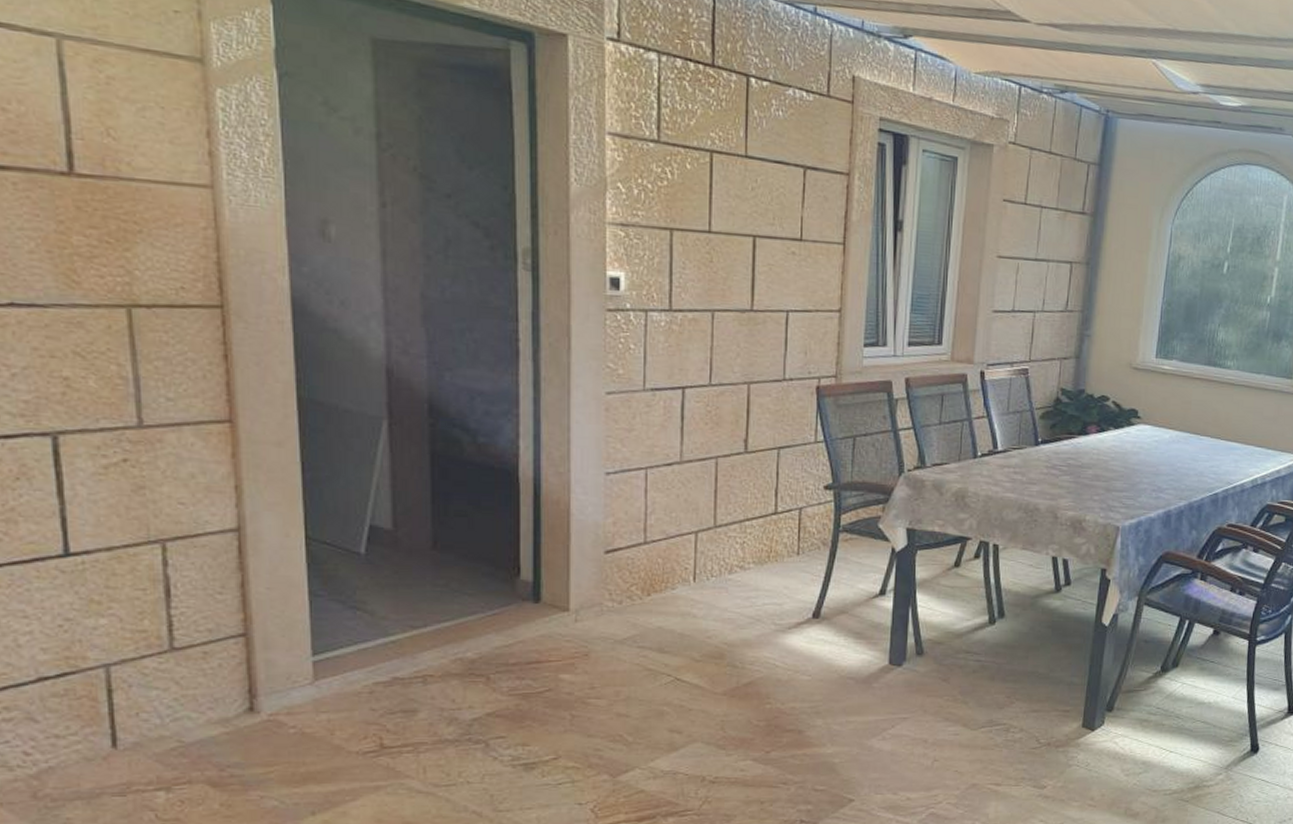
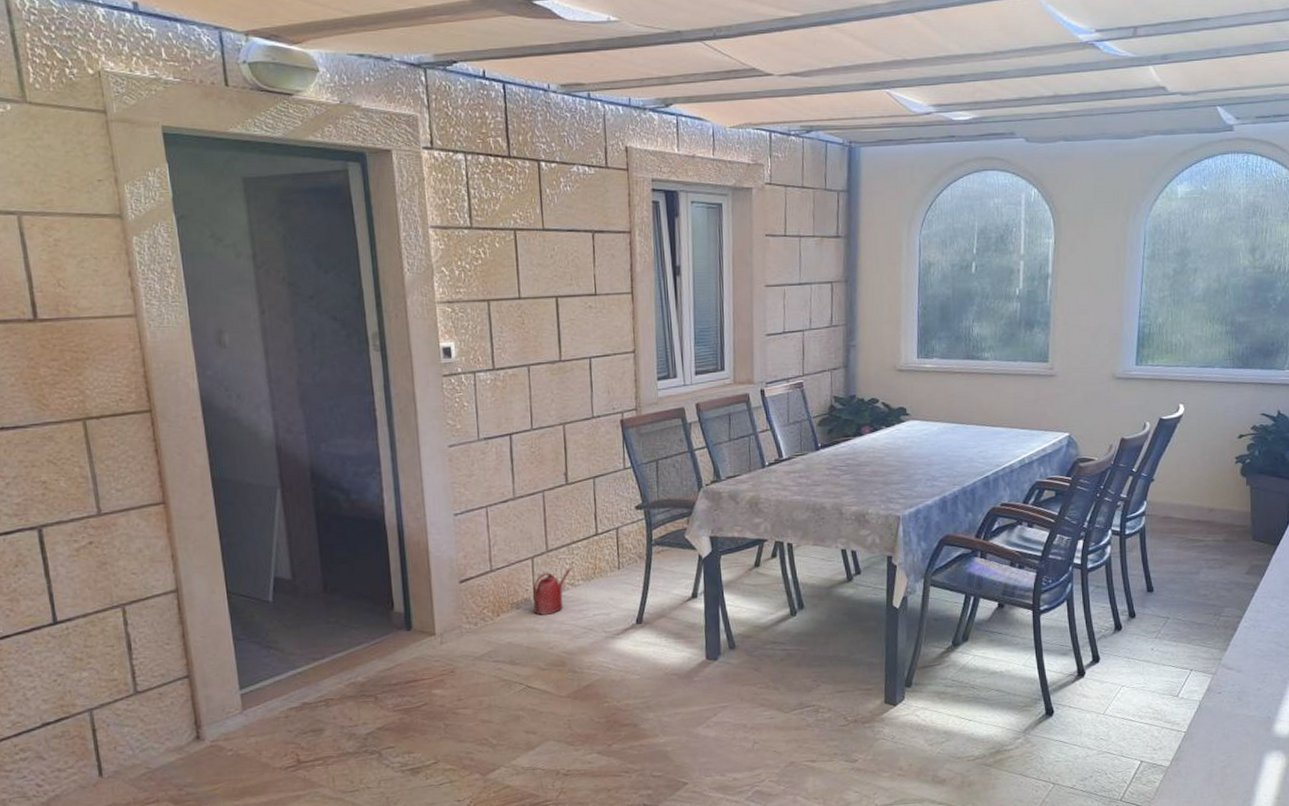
watering can: none [692,547,743,599] -> present [532,567,572,615]

